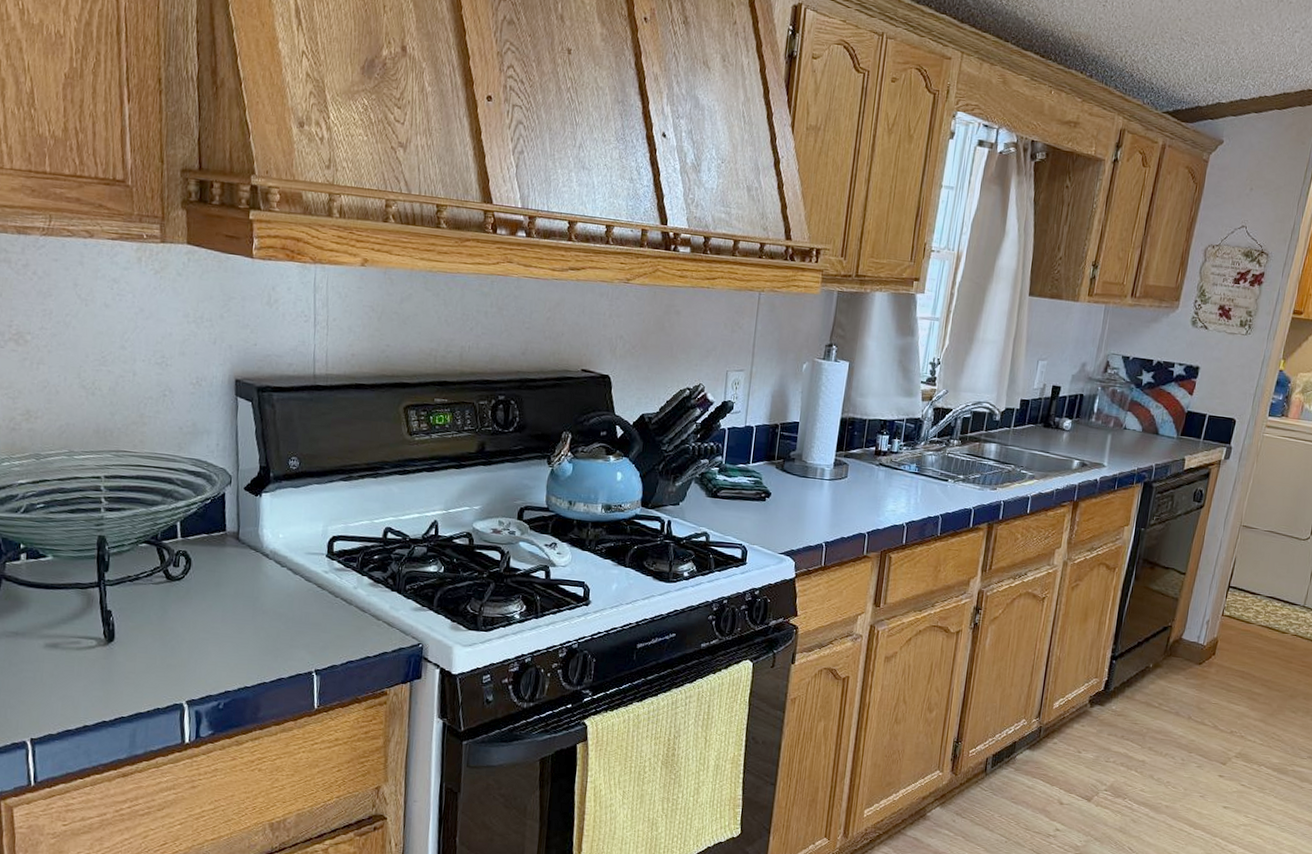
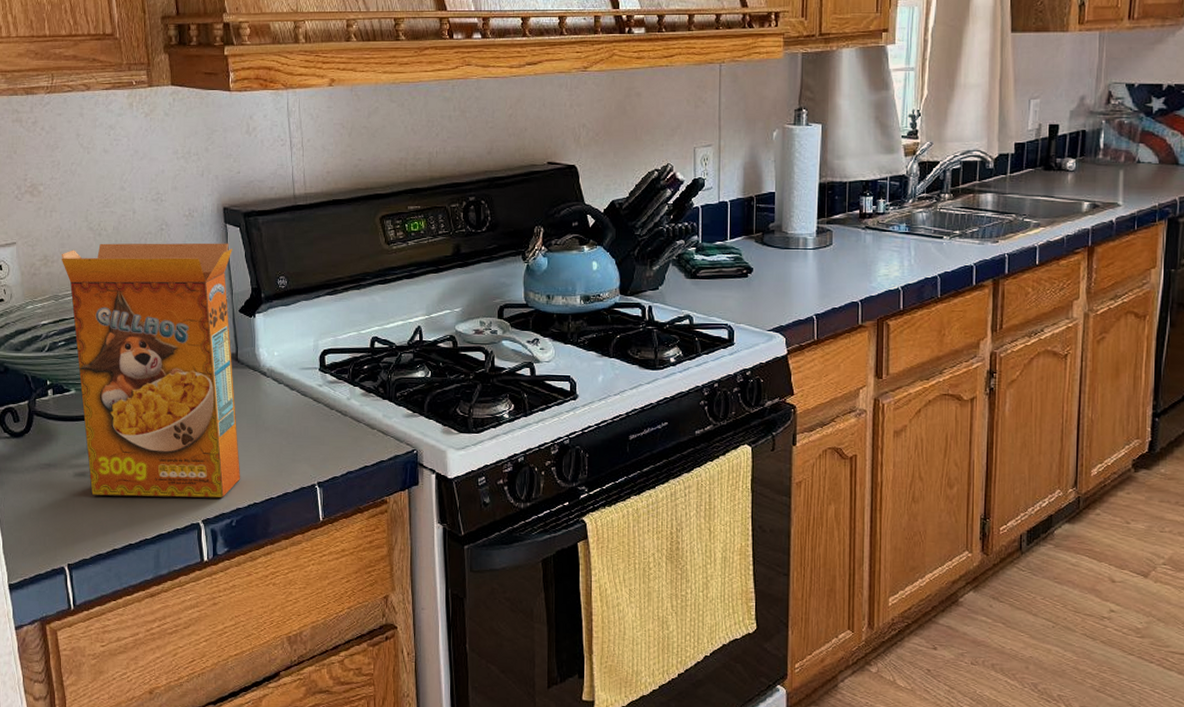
cereal box: none [46,403,242,680] -> present [61,243,241,499]

